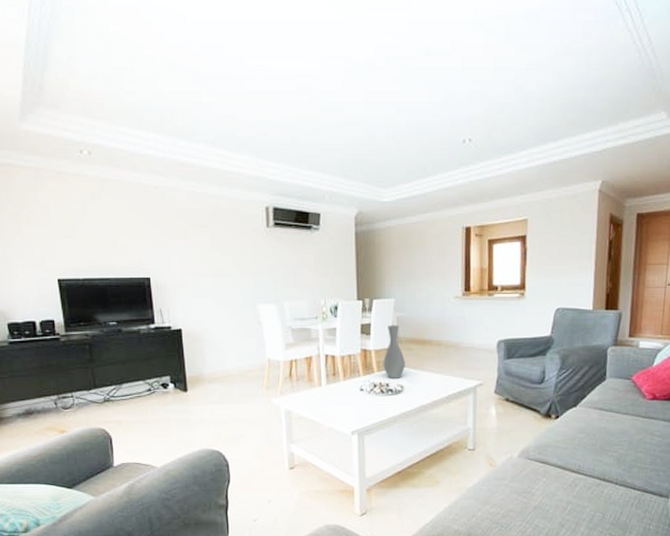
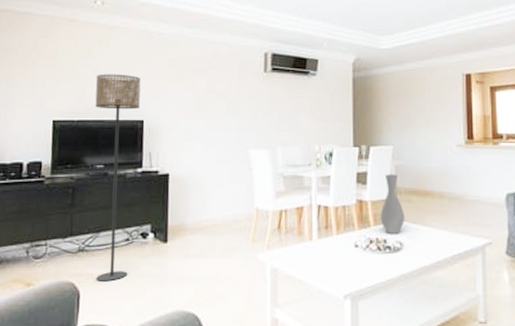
floor lamp: none [94,230,154,427] -> present [95,74,141,282]

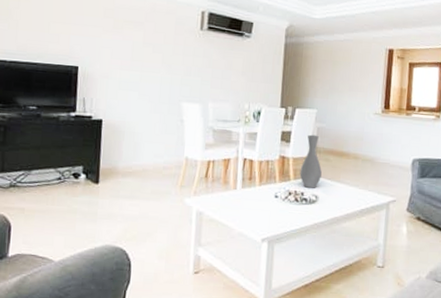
floor lamp: present [95,74,141,282] -> none [27,16,77,216]

